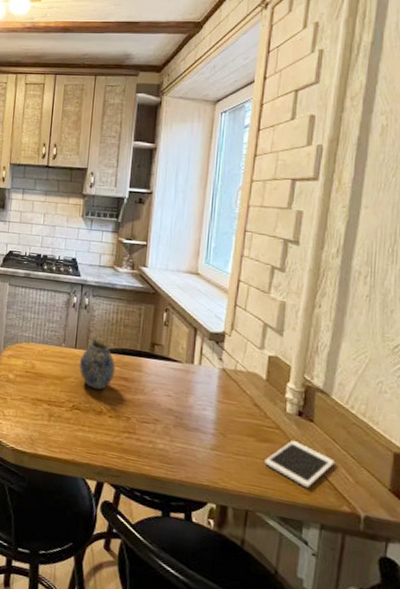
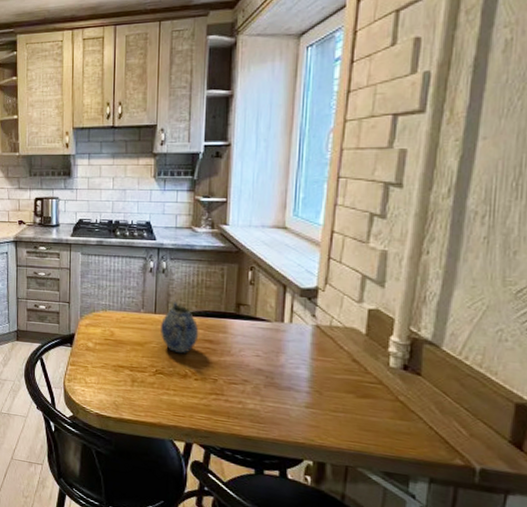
cell phone: present [264,439,335,488] -> none [365,394,447,443]

